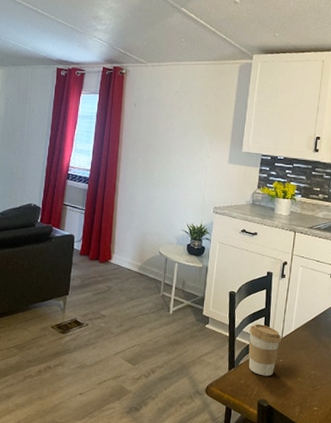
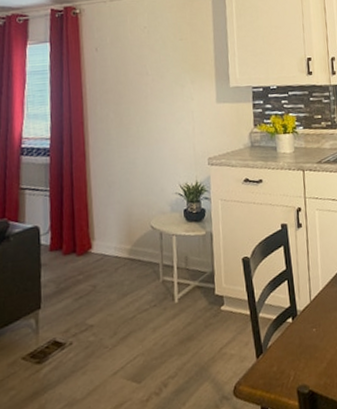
coffee cup: present [248,324,282,376] -> none [272,290,311,355]

